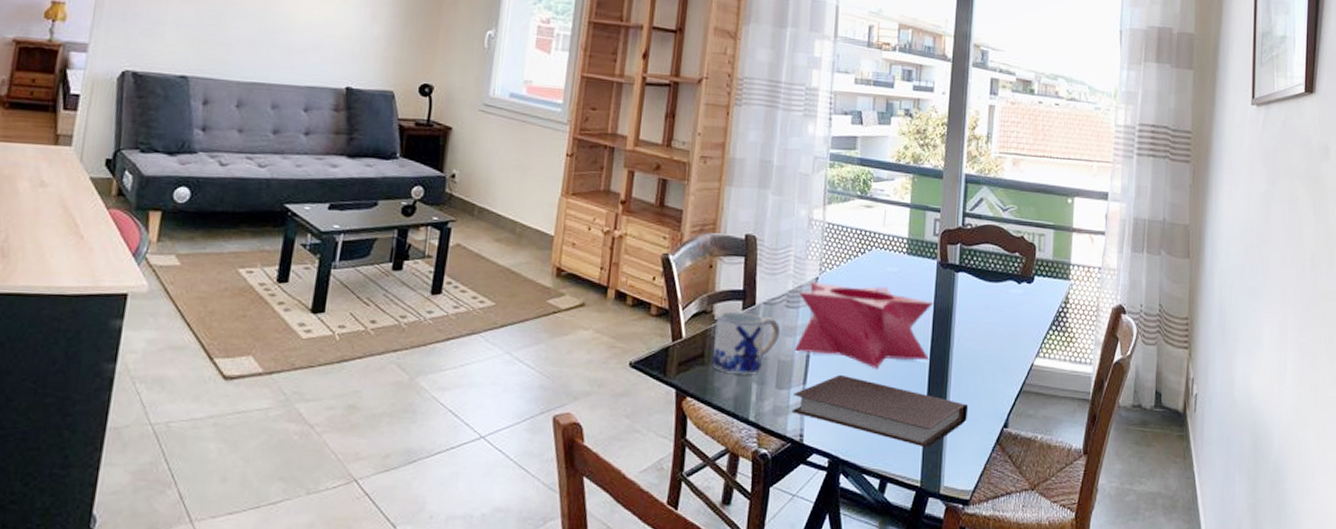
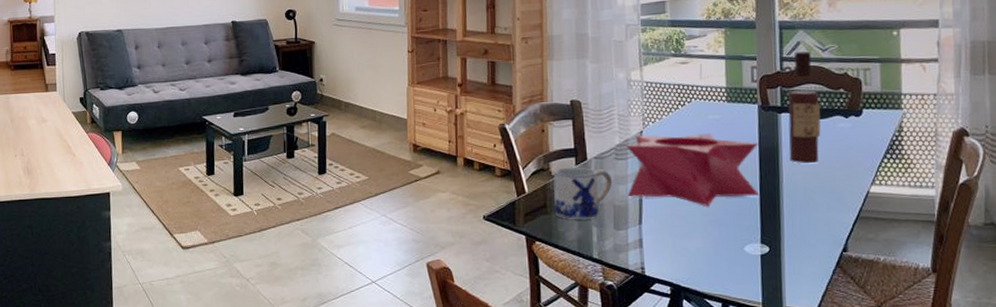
notebook: present [791,375,969,448] -> none [631,215,804,274]
wine bottle: none [962,209,997,330] -> present [788,51,821,164]

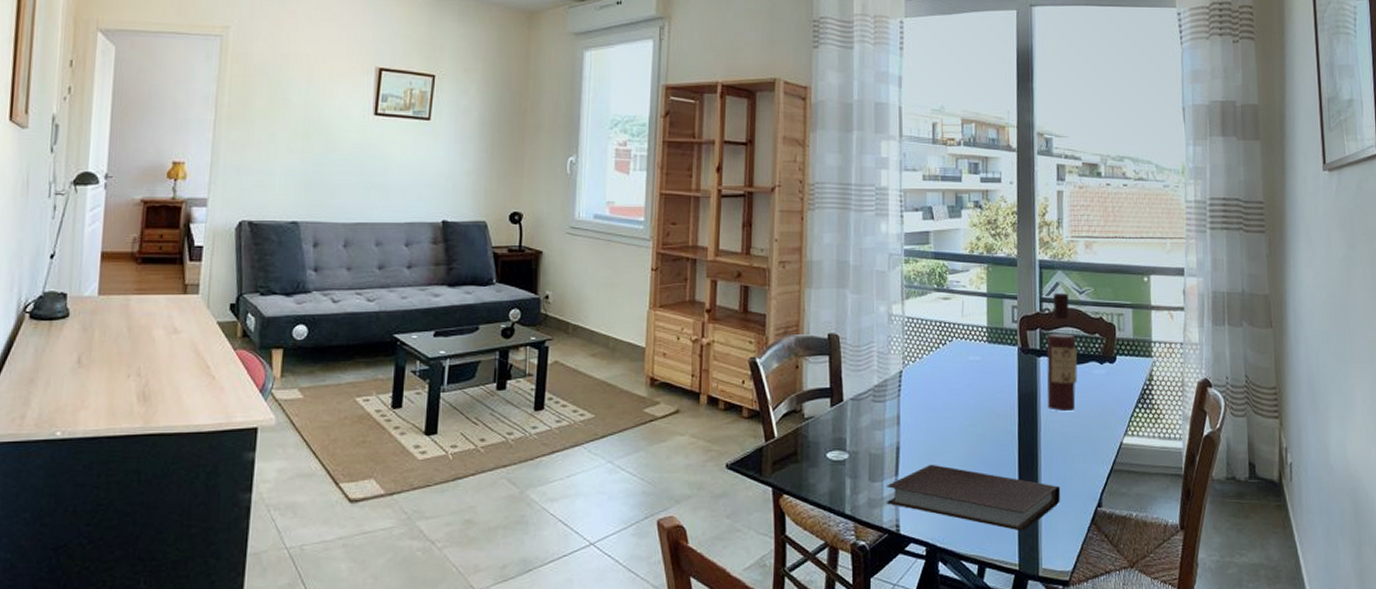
mug: present [553,167,612,219] -> none [805,409,868,469]
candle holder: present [625,133,760,207] -> none [884,375,1018,457]
notebook: none [631,215,804,274] -> present [886,465,1061,531]

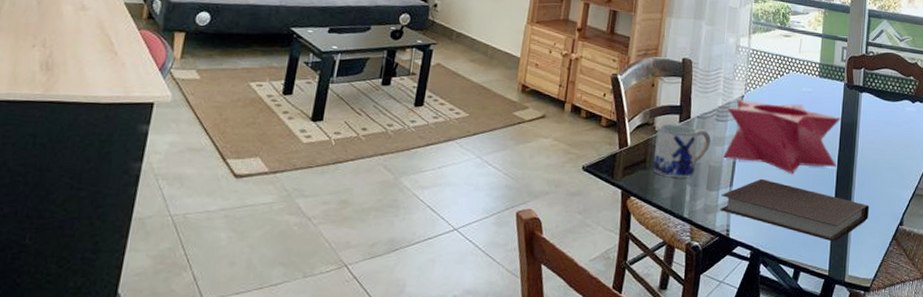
mug: none [805,409,868,469] -> present [653,123,711,177]
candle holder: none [884,375,1018,457] -> present [723,99,841,175]
wine bottle: present [1046,293,1078,412] -> none [864,39,894,142]

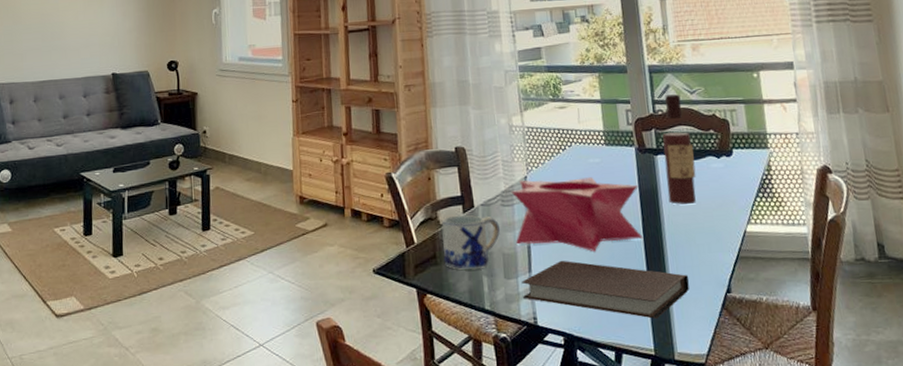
wine bottle: none [864,39,894,142] -> present [662,94,696,205]

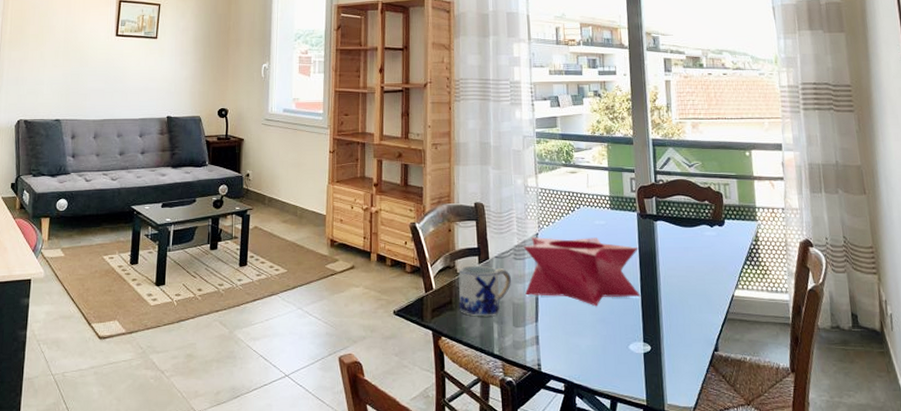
notebook: present [522,261,689,319] -> none [528,313,681,371]
wine bottle: present [662,94,696,205] -> none [662,167,691,268]

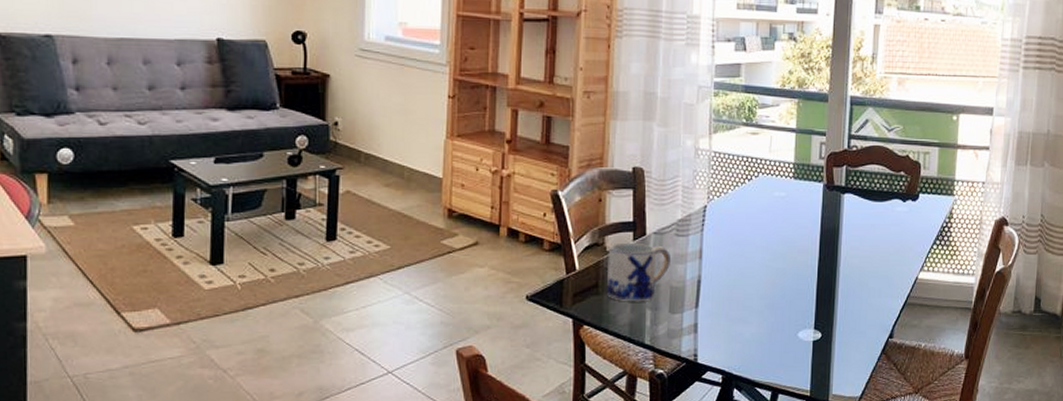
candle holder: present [523,237,641,307] -> none [686,210,820,291]

